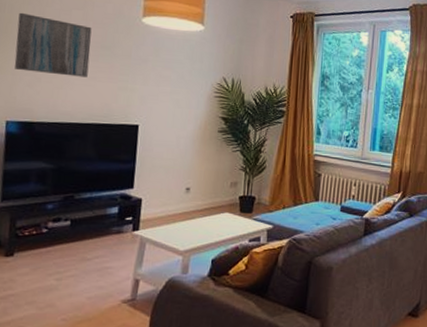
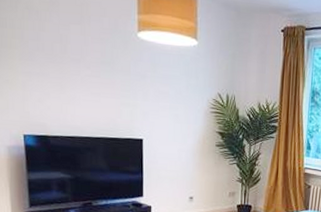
wall art: present [14,12,92,78] -> none [21,27,92,93]

